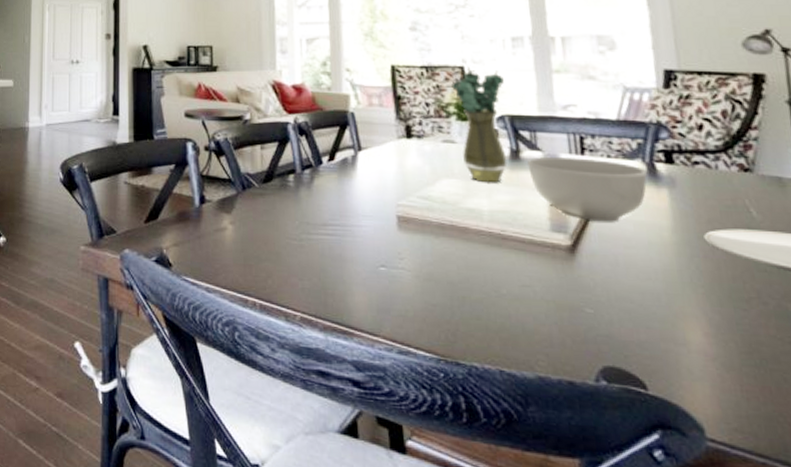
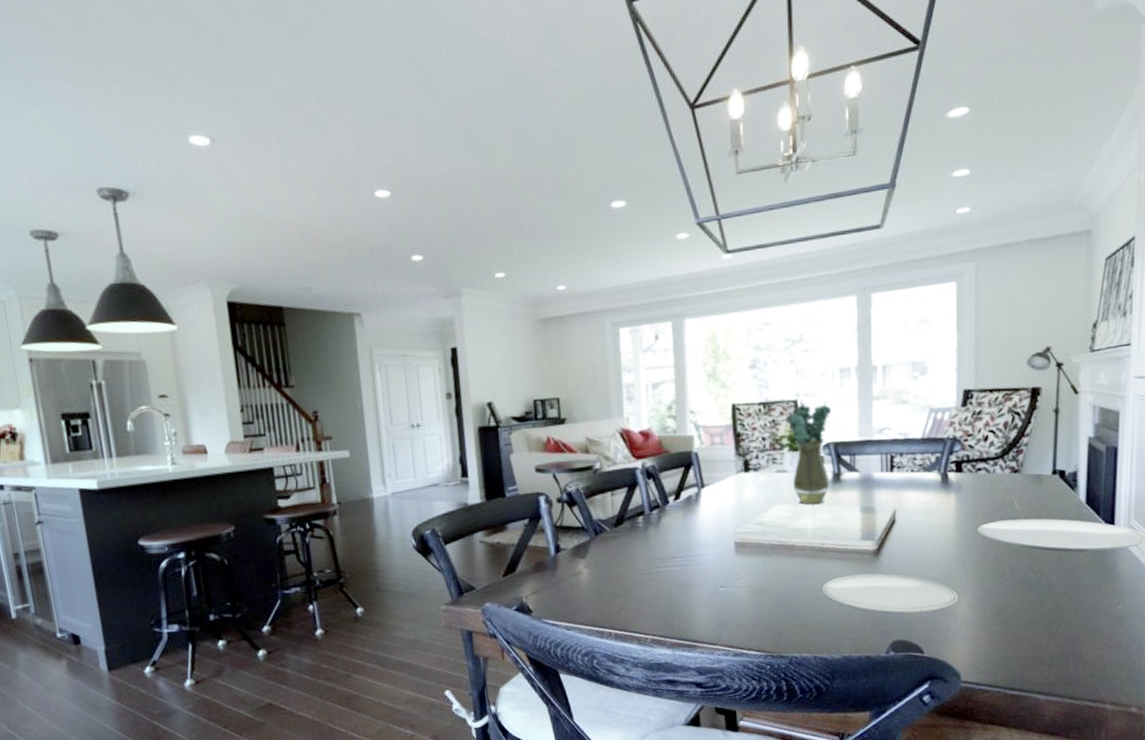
plate: none [505,273,688,336] -> present [822,573,958,615]
bowl: present [527,157,647,222] -> none [847,474,940,528]

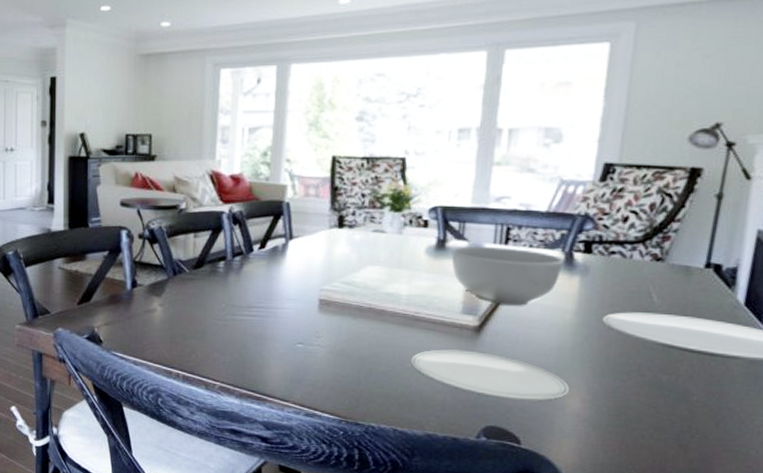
vase: present [785,400,832,504] -> none [390,158,444,269]
bowl: none [847,474,940,528] -> present [451,247,564,306]

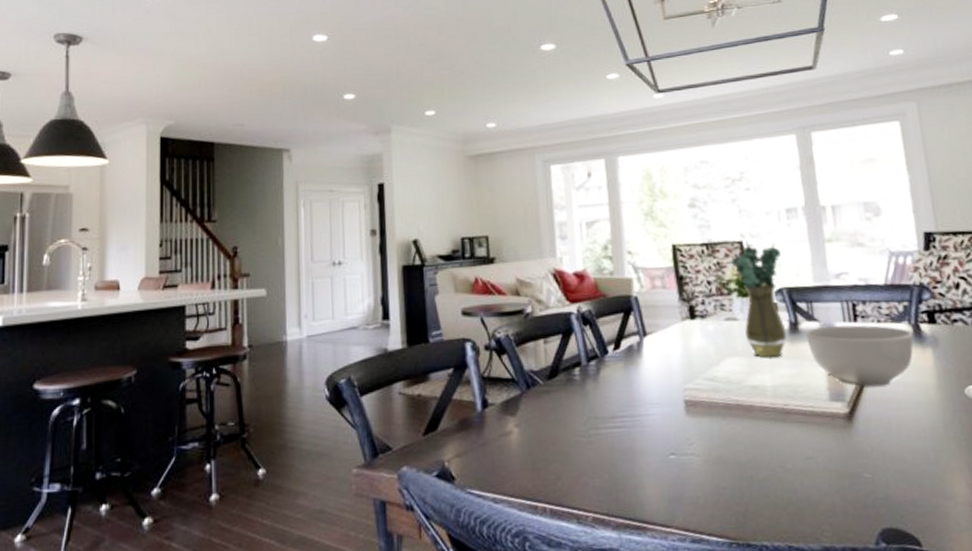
vase: none [390,158,444,269] -> present [731,241,788,357]
plate: present [411,349,570,402] -> none [790,442,954,495]

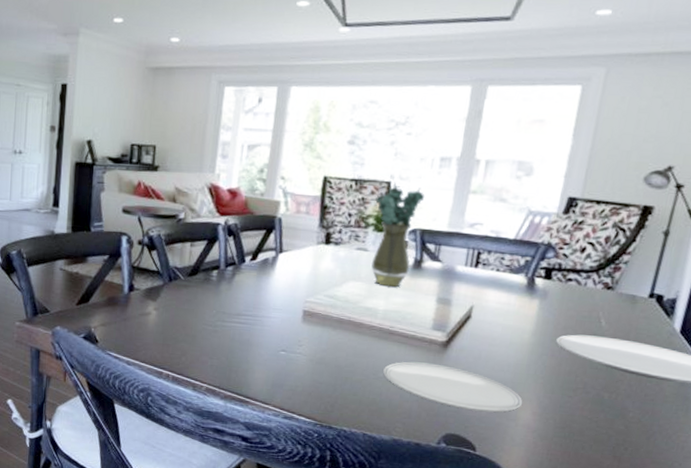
plate: none [790,442,954,495] -> present [383,361,523,413]
bowl: present [806,324,913,387] -> none [426,267,526,325]

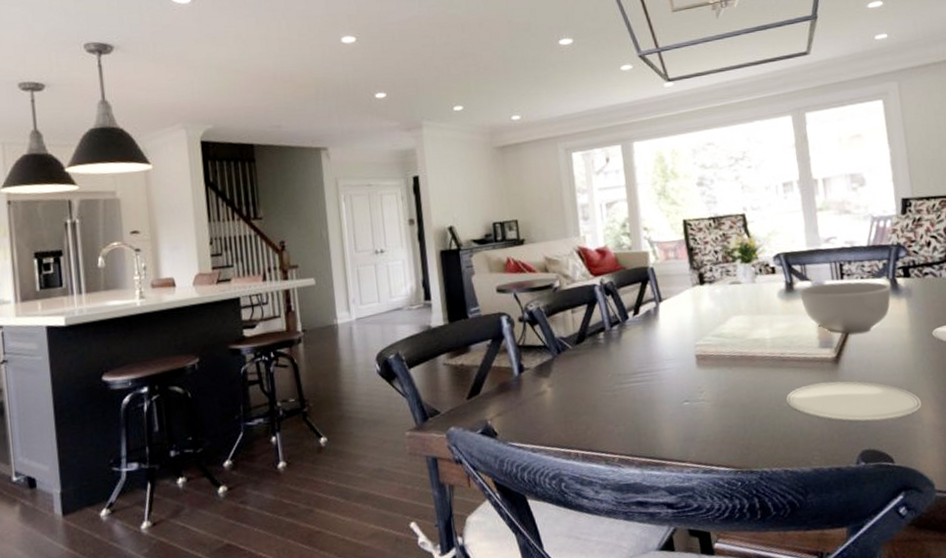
vase: present [371,182,425,287] -> none [735,213,784,314]
bowl: none [426,267,526,325] -> present [800,281,891,334]

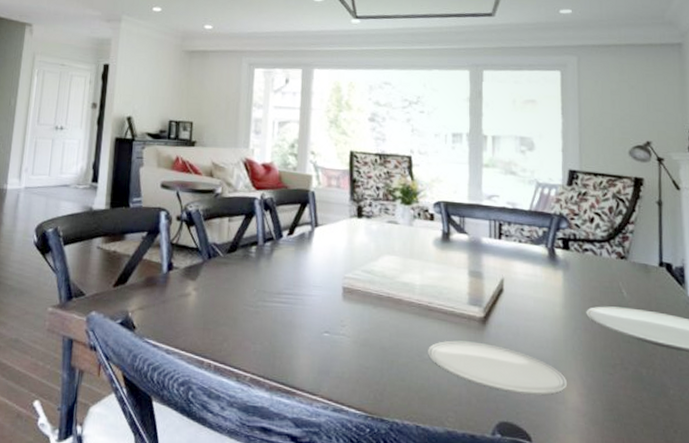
bowl: present [800,281,891,334] -> none [456,239,548,298]

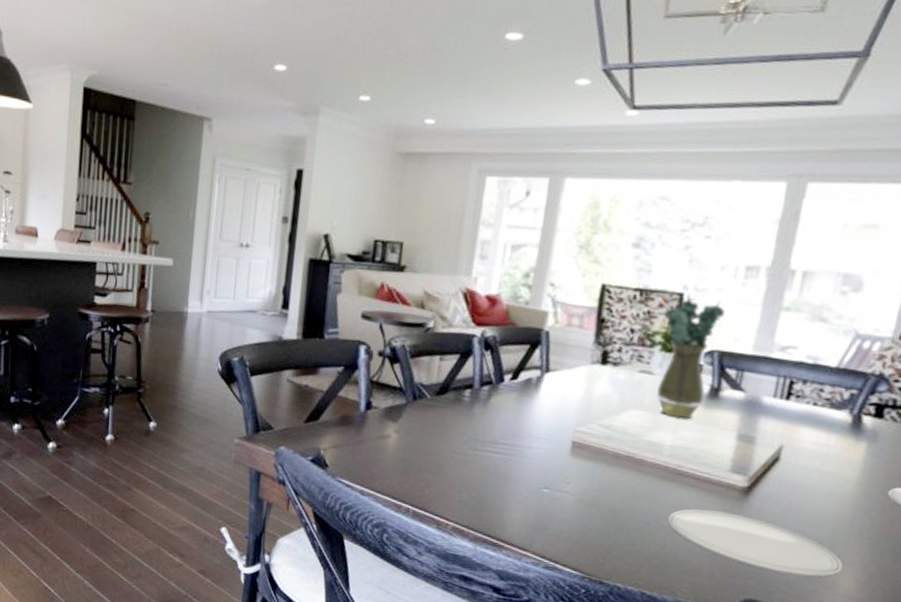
vase: none [400,156,444,260] -> present [656,294,726,419]

